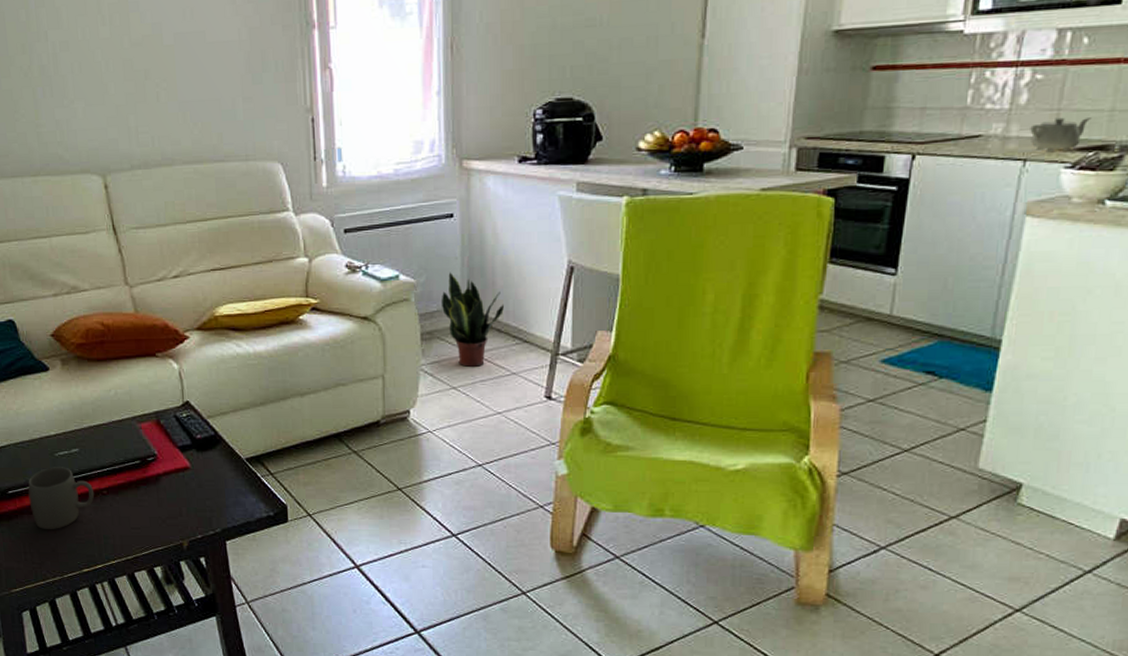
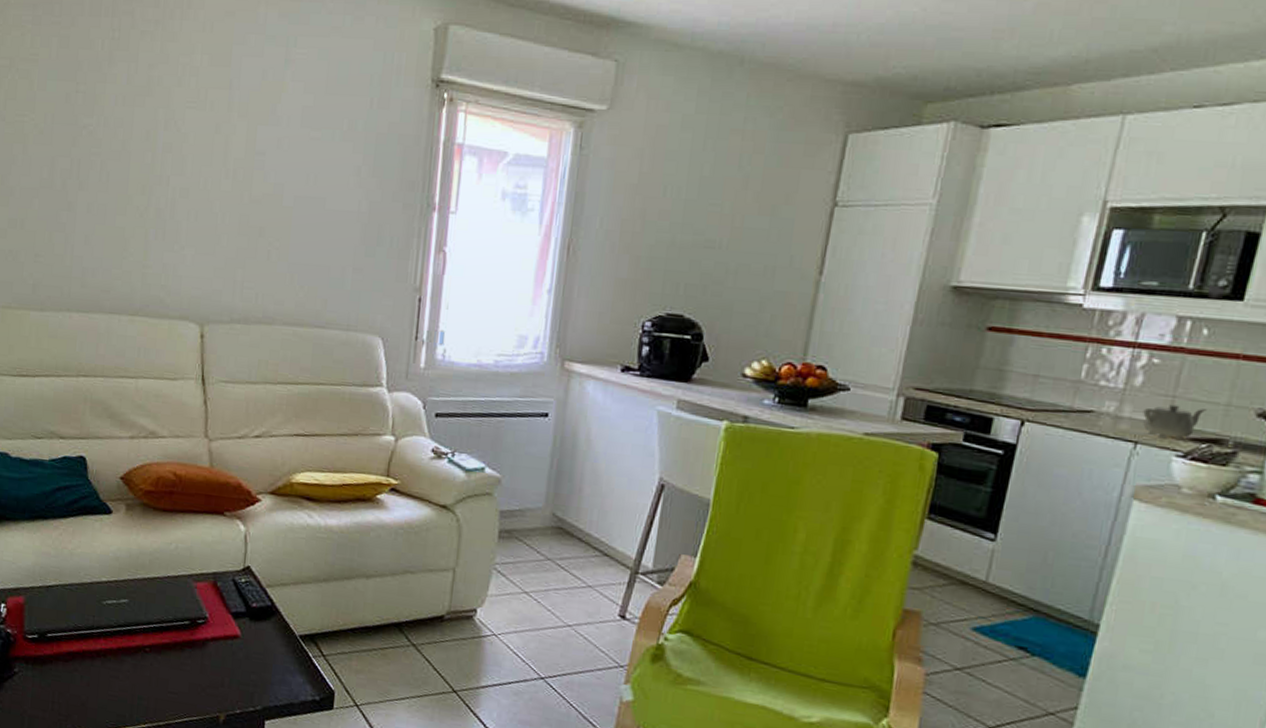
mug: present [28,467,95,529] -> none [67,614,137,682]
potted plant: present [441,272,505,367] -> none [523,472,589,574]

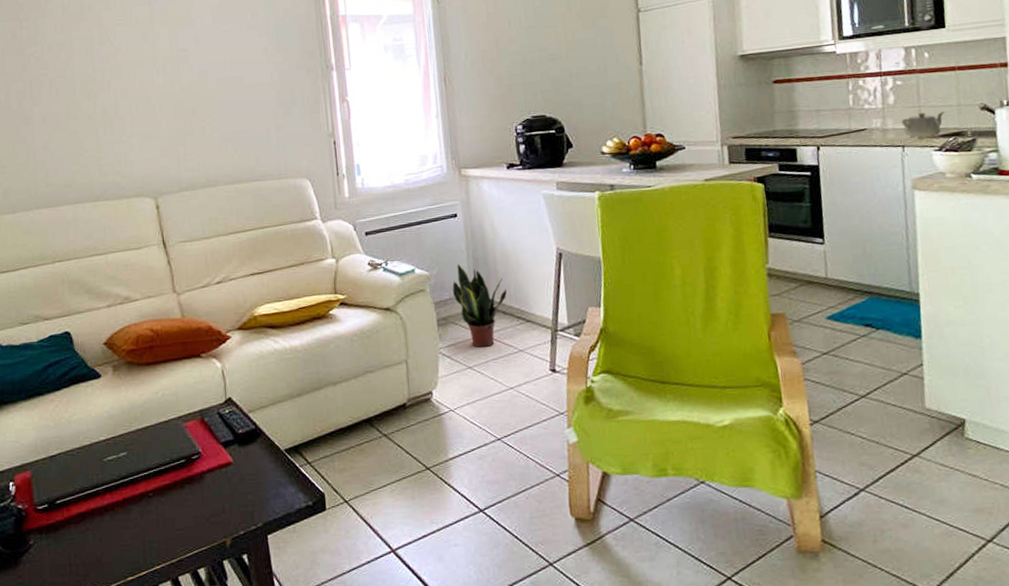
potted plant: none [523,472,589,574] -> present [452,264,507,348]

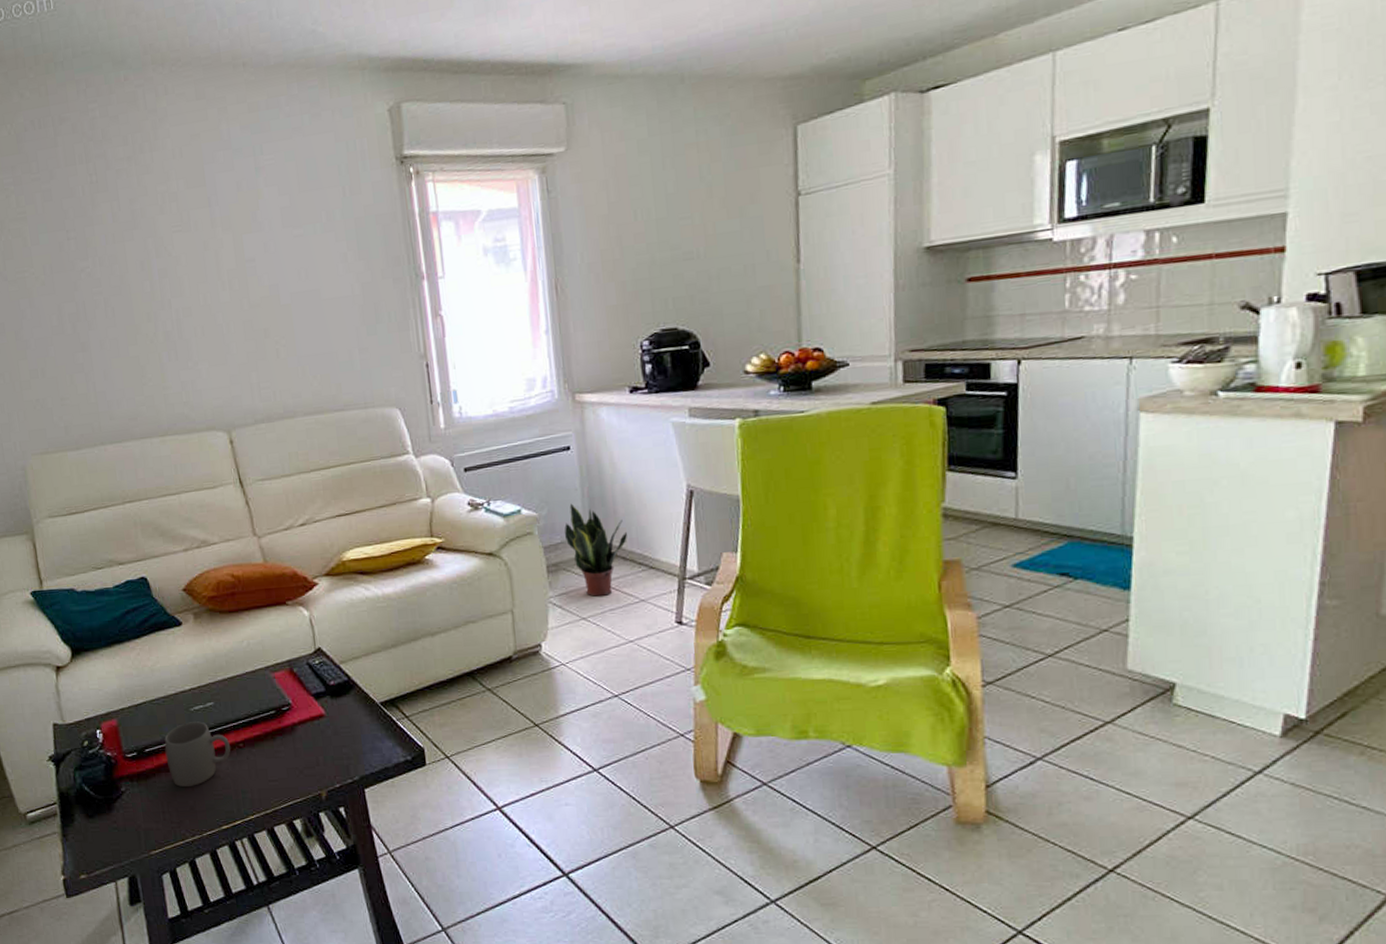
mug: none [76,472,141,538] -> present [164,721,231,787]
teapot: present [901,111,945,140] -> none [1131,312,1192,350]

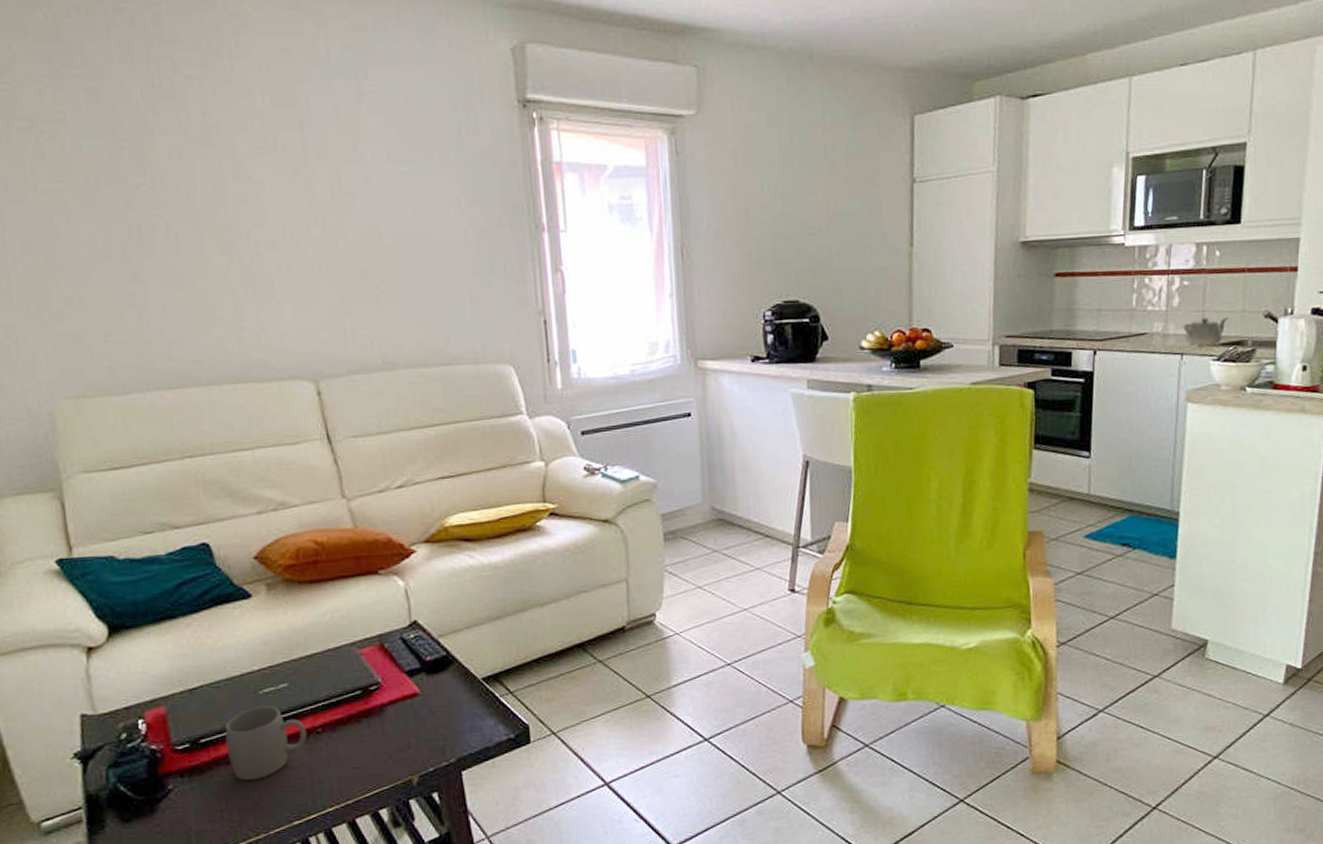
potted plant: present [564,503,628,597] -> none [682,470,746,565]
teapot: none [1131,312,1192,350] -> present [1183,317,1229,348]

